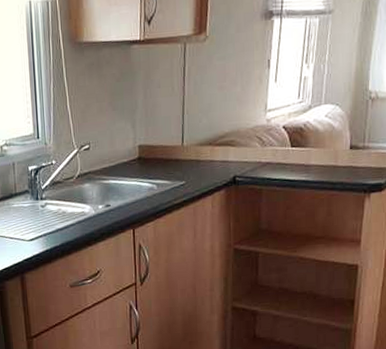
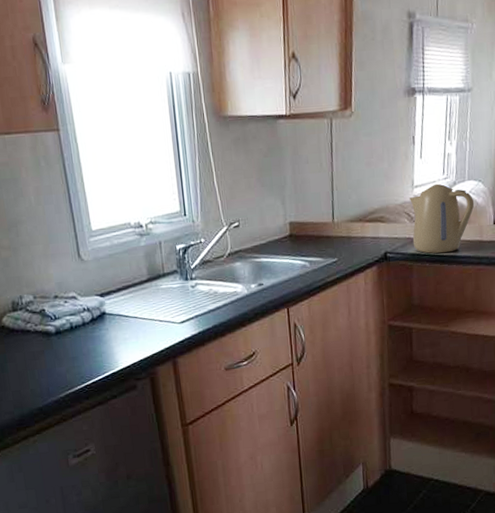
kettle: none [262,107,330,178] -> present [410,183,475,254]

